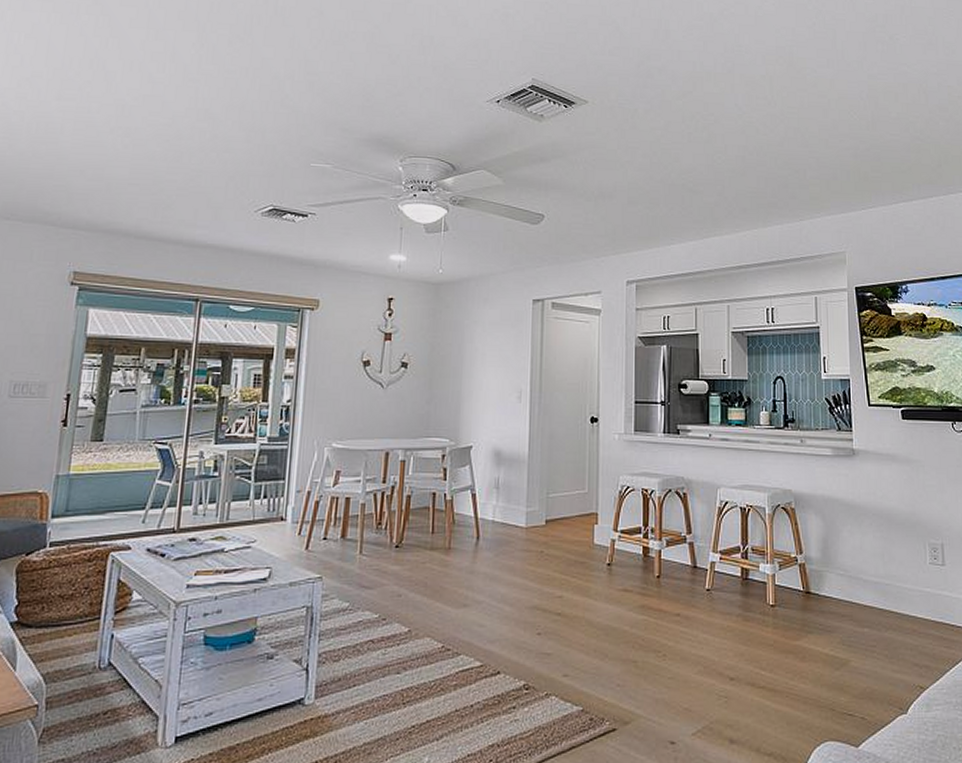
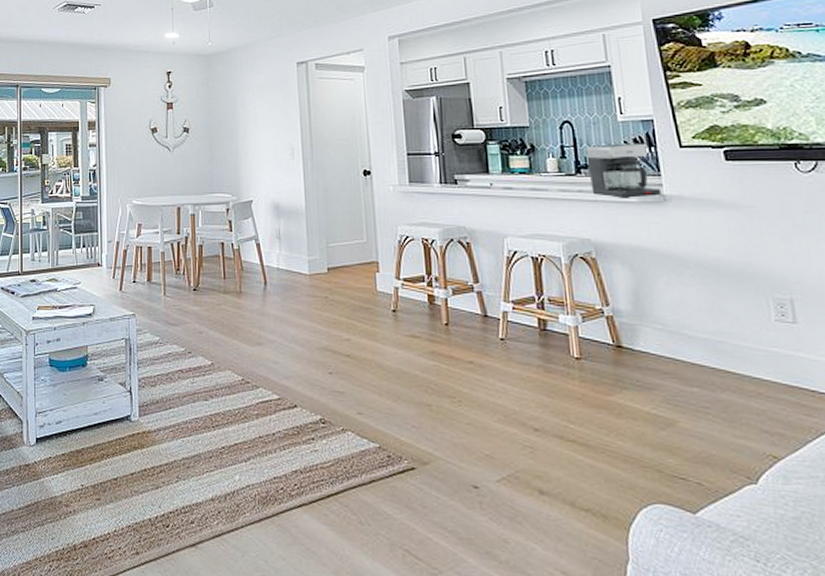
coffee maker: none [794,400,852,452] -> present [585,143,662,198]

